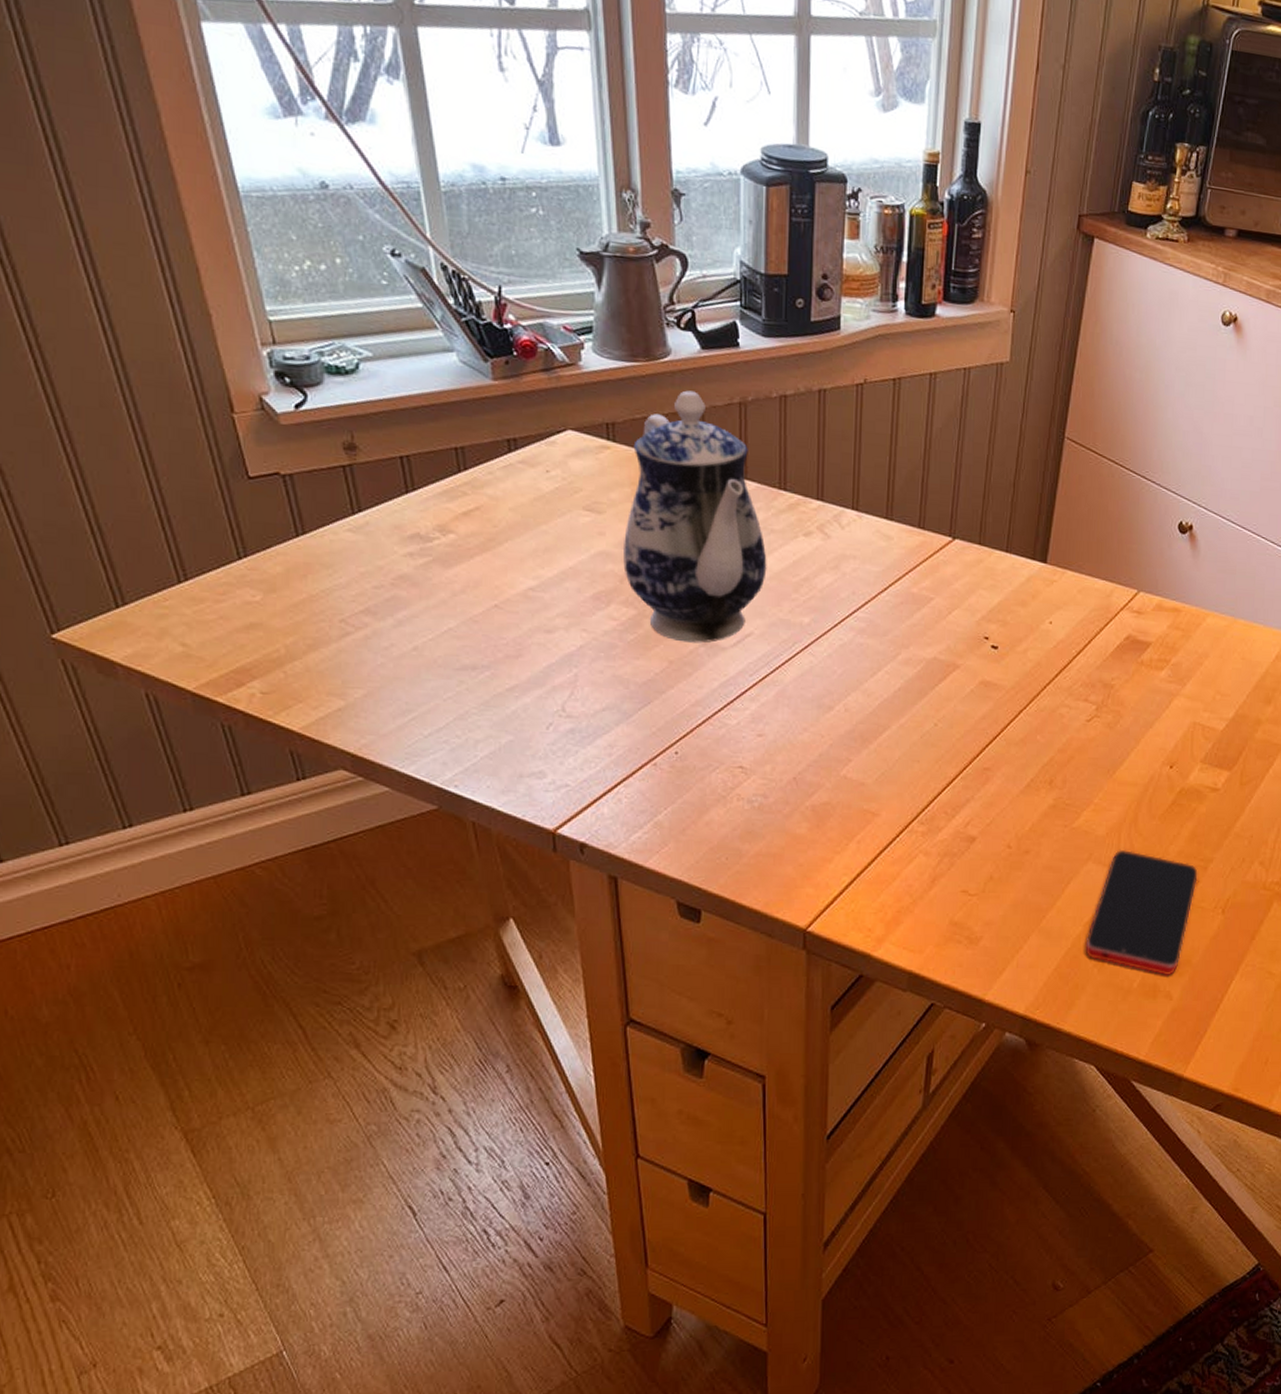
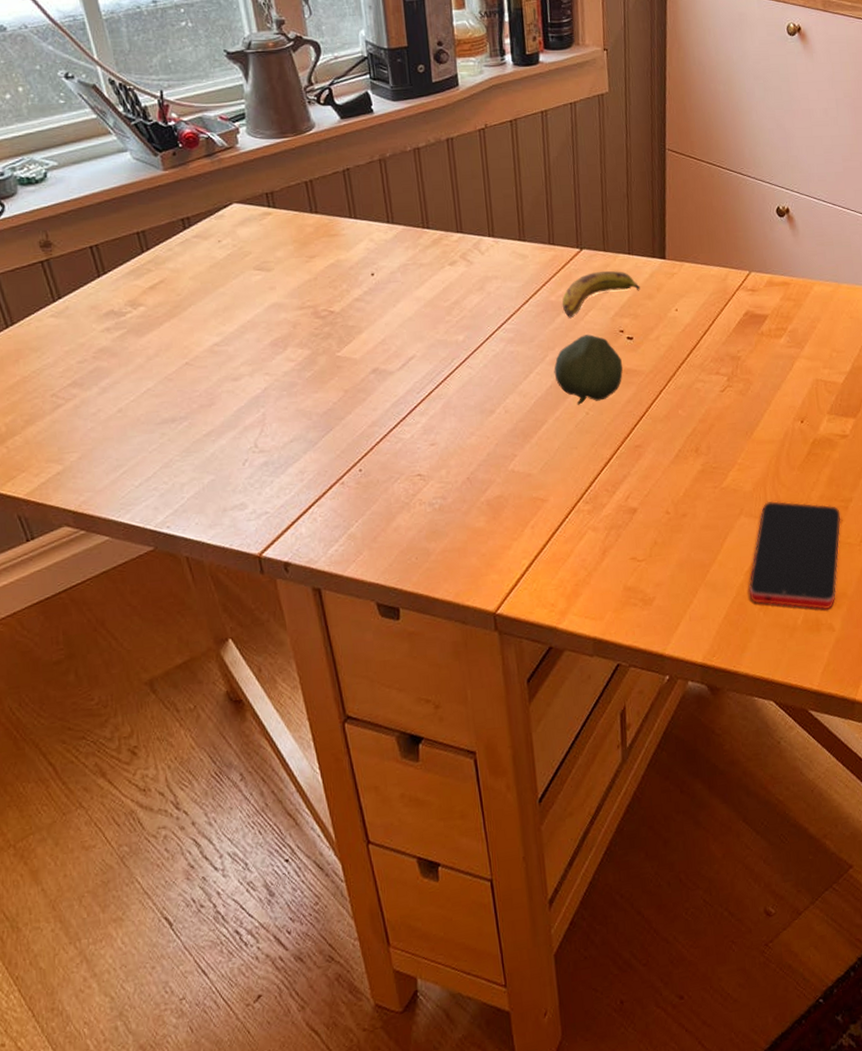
teapot: present [623,390,767,643] -> none [291,155,421,372]
fruit: none [905,636,983,714] -> present [554,334,623,405]
banana: none [924,566,1014,615] -> present [562,270,640,318]

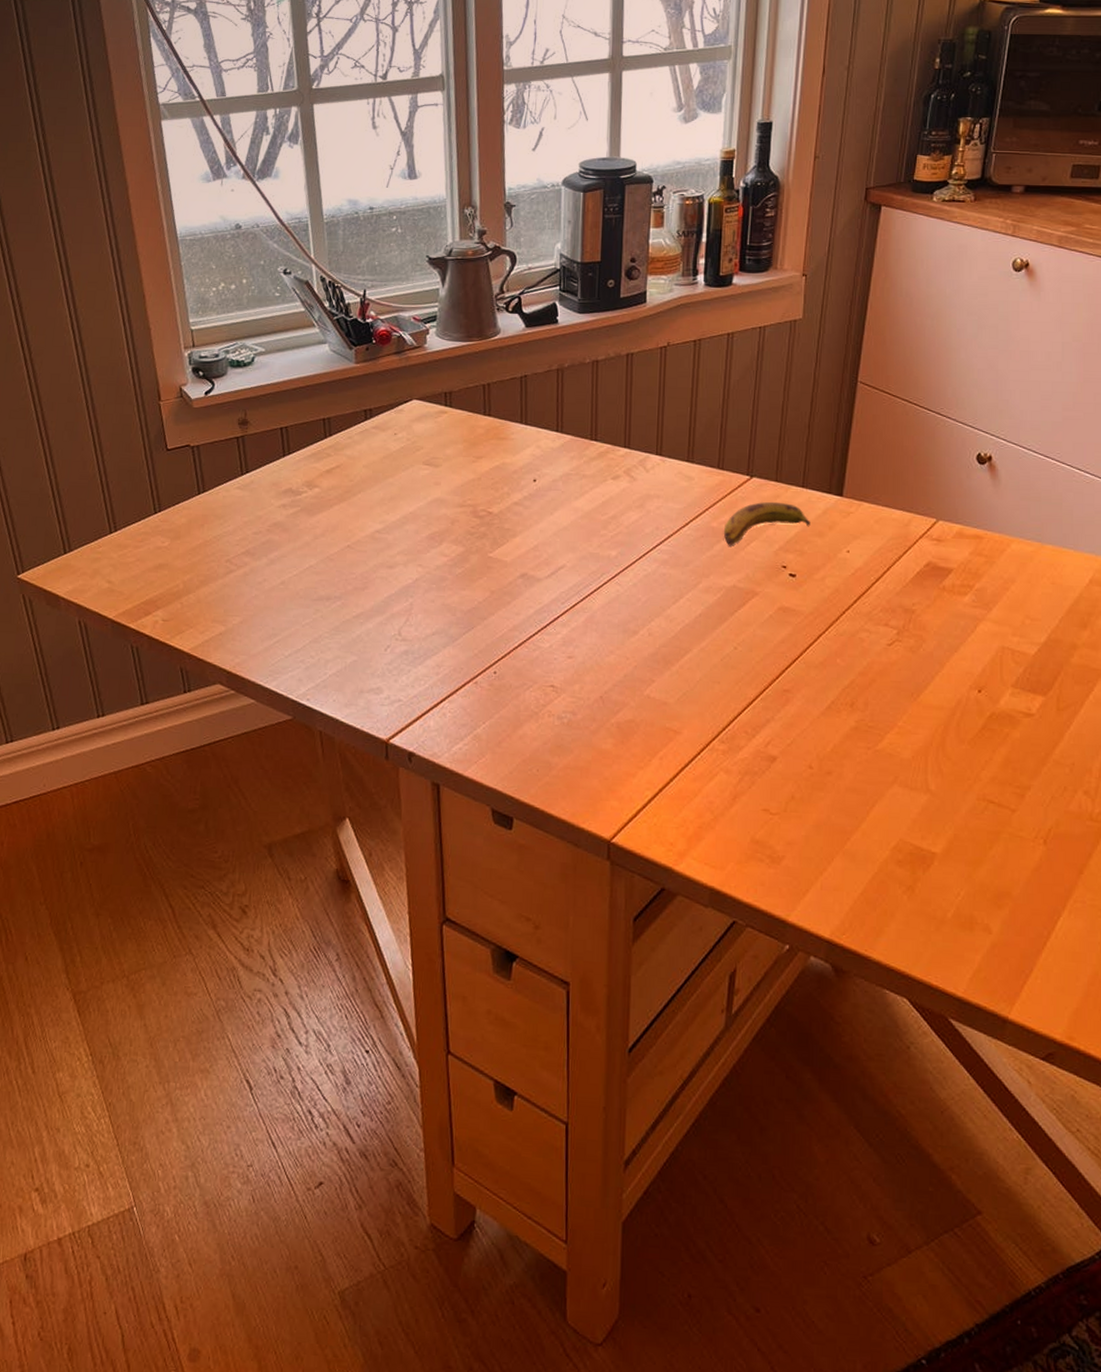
fruit: present [554,334,623,405] -> none [705,566,781,638]
smartphone: present [748,500,841,610] -> none [893,773,1014,908]

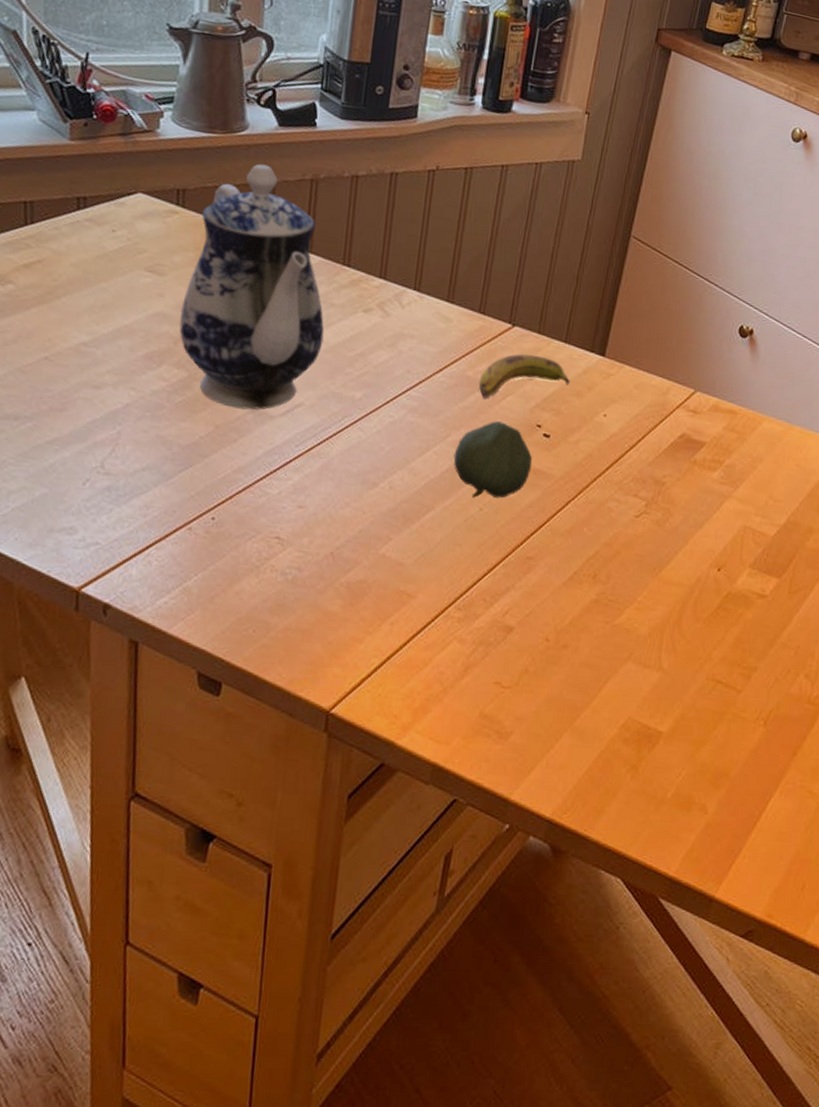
teapot: none [455,362,579,575] -> present [179,164,325,410]
fruit: none [705,566,781,638] -> present [453,421,532,498]

